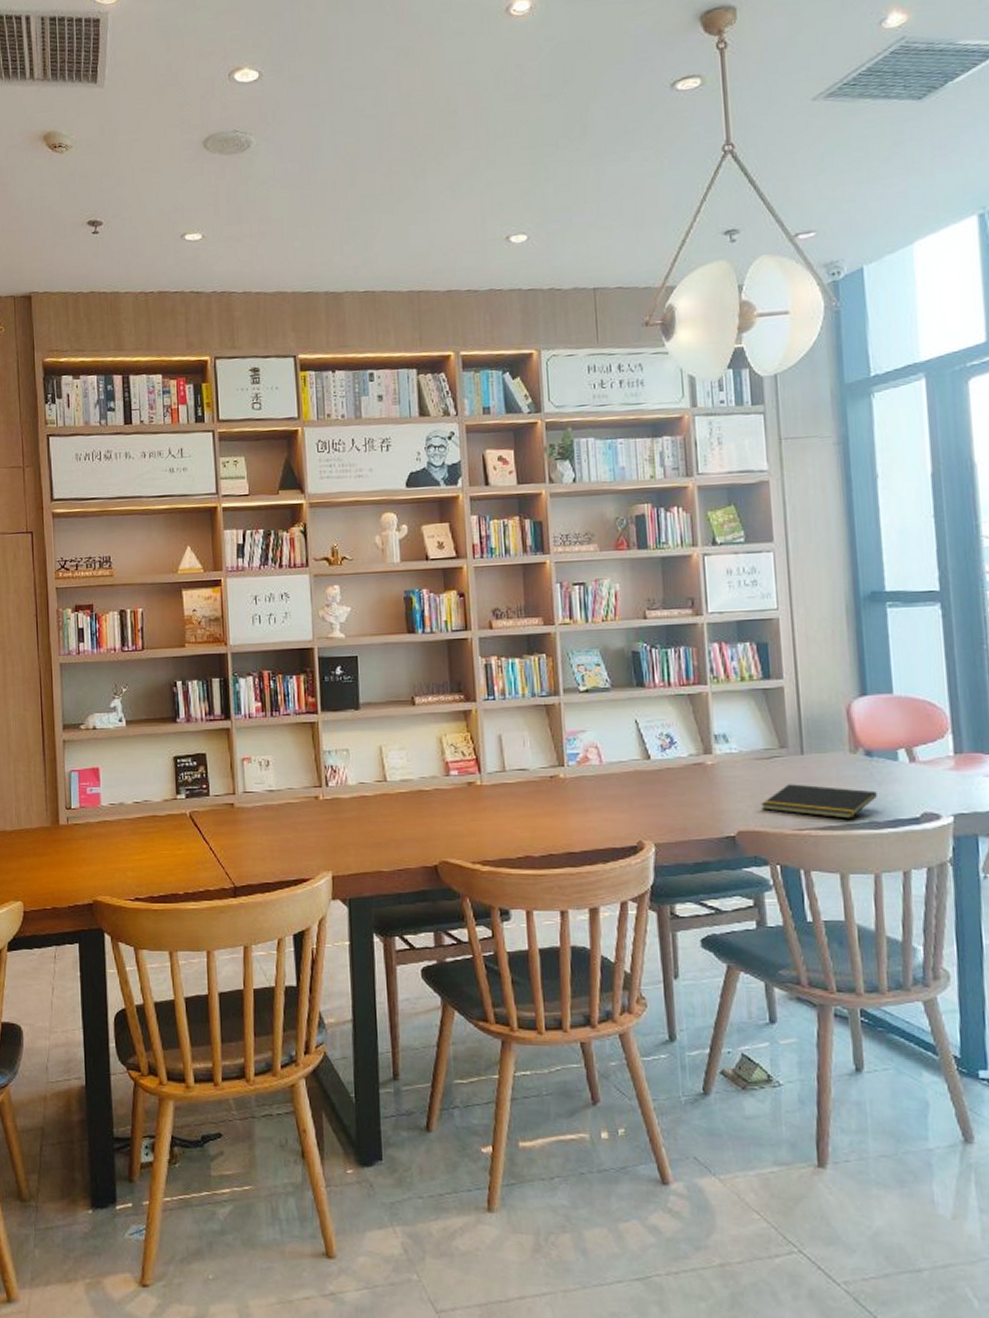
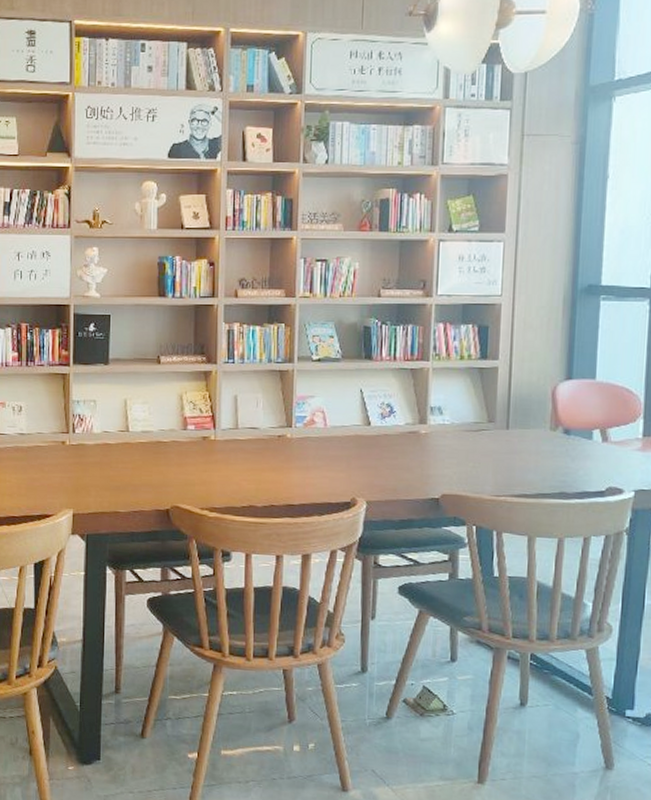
notepad: present [761,784,877,819] -> none [465,455,569,489]

